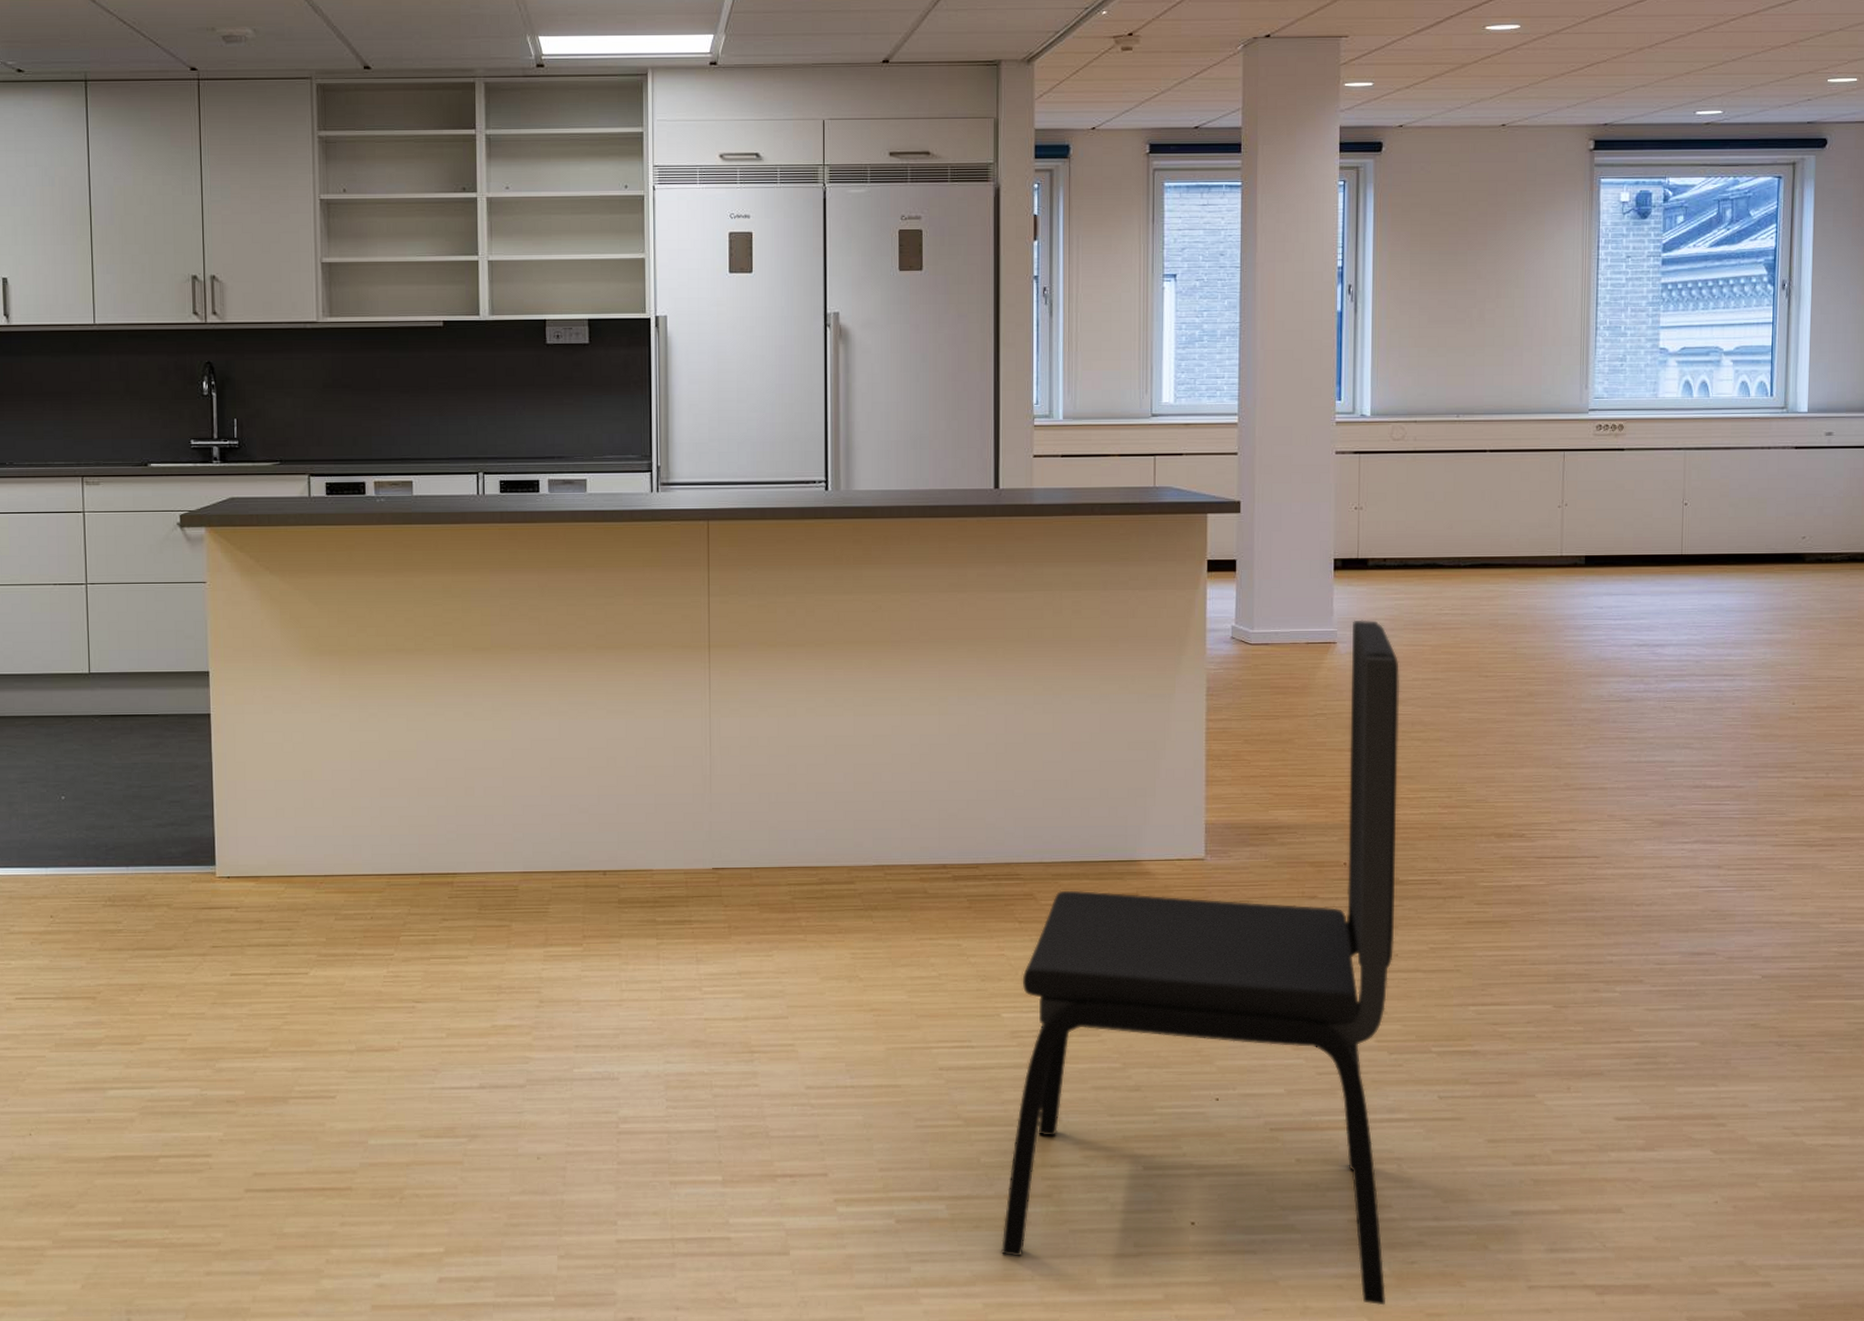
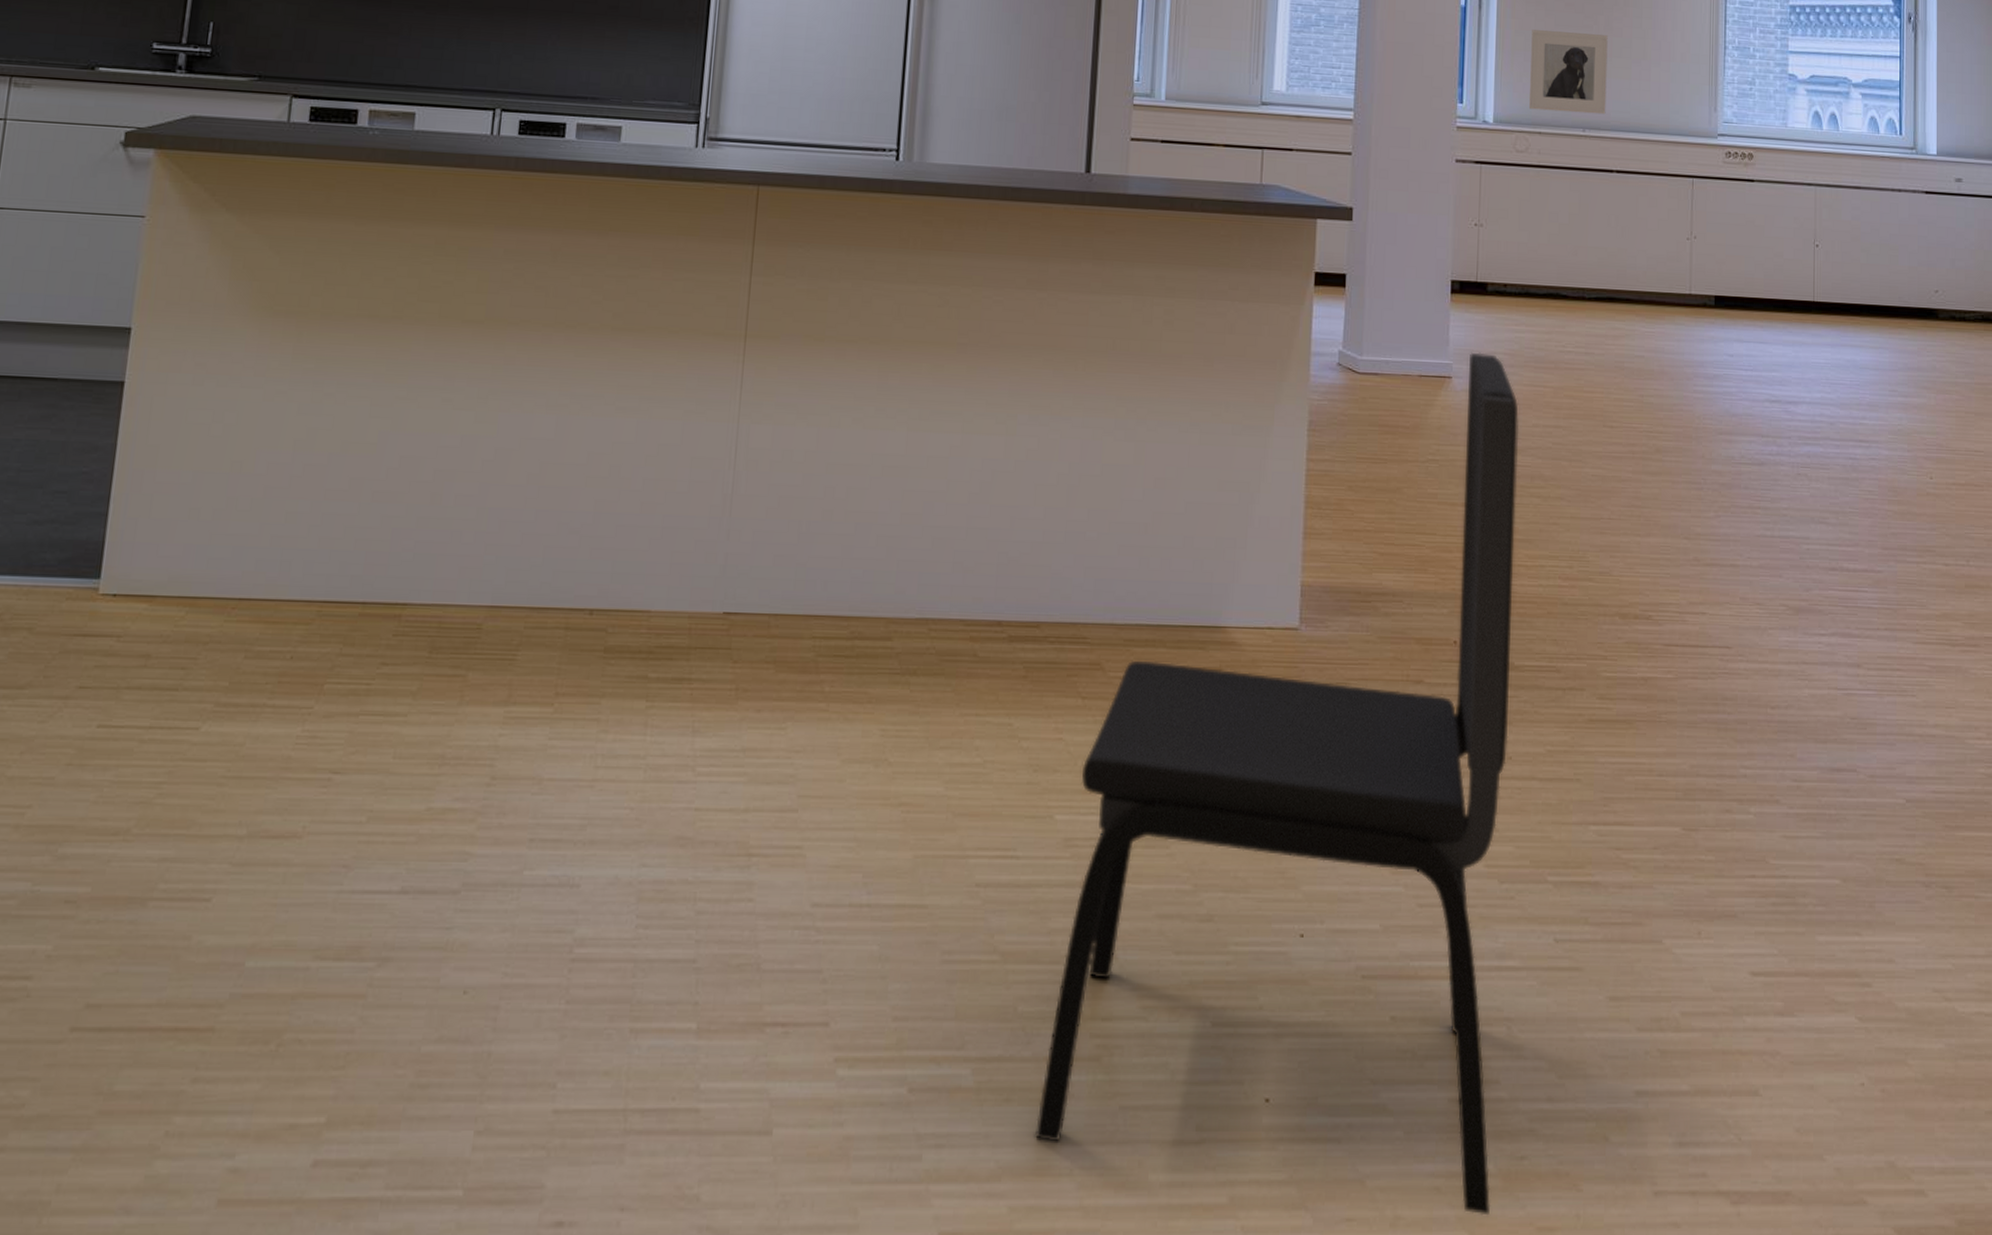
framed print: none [1405,327,1481,401] -> present [1529,30,1608,115]

